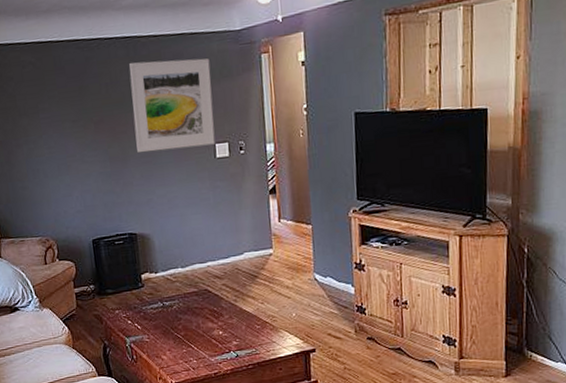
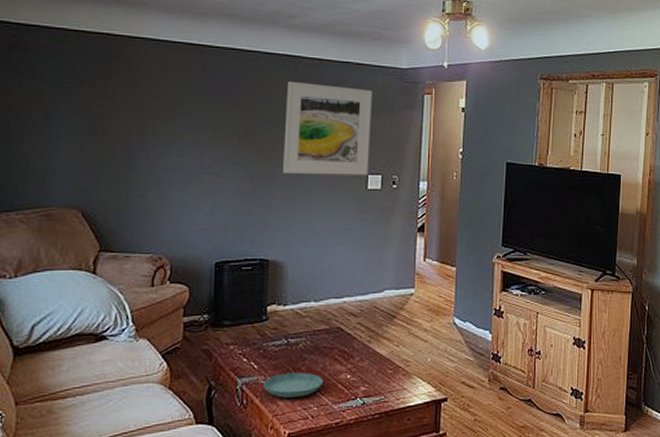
saucer: none [148,330,199,353] -> present [263,372,324,398]

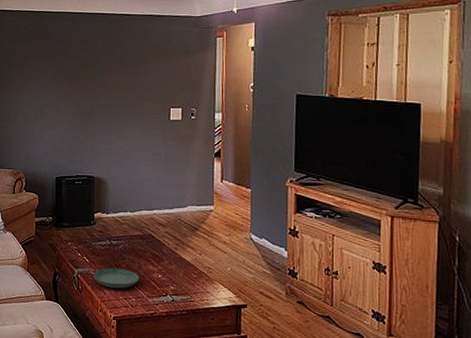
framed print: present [283,80,373,175] -> none [103,34,172,109]

